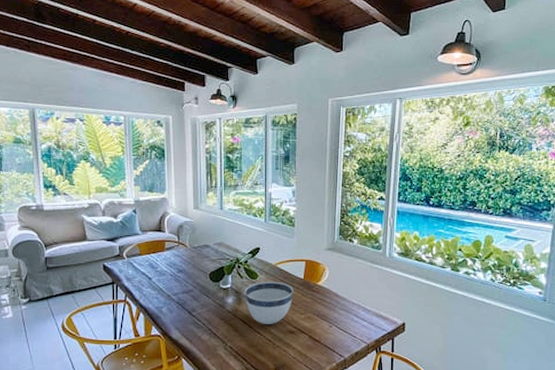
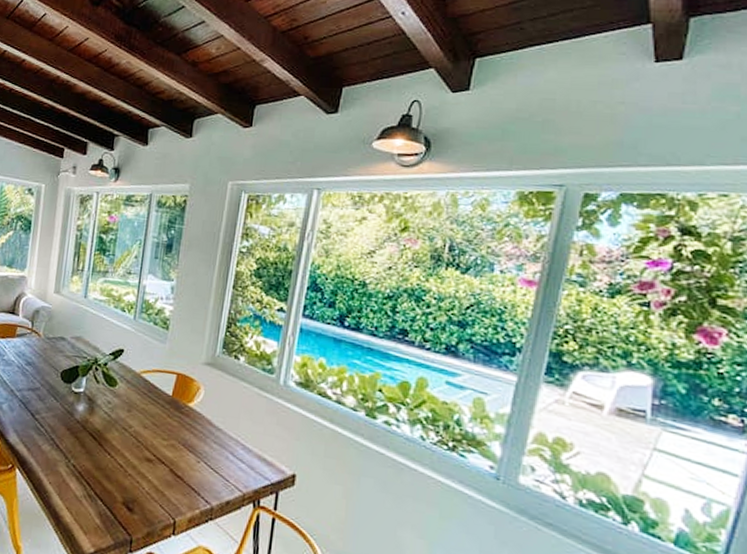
bowl: present [245,281,293,324] -> none [98,390,158,446]

